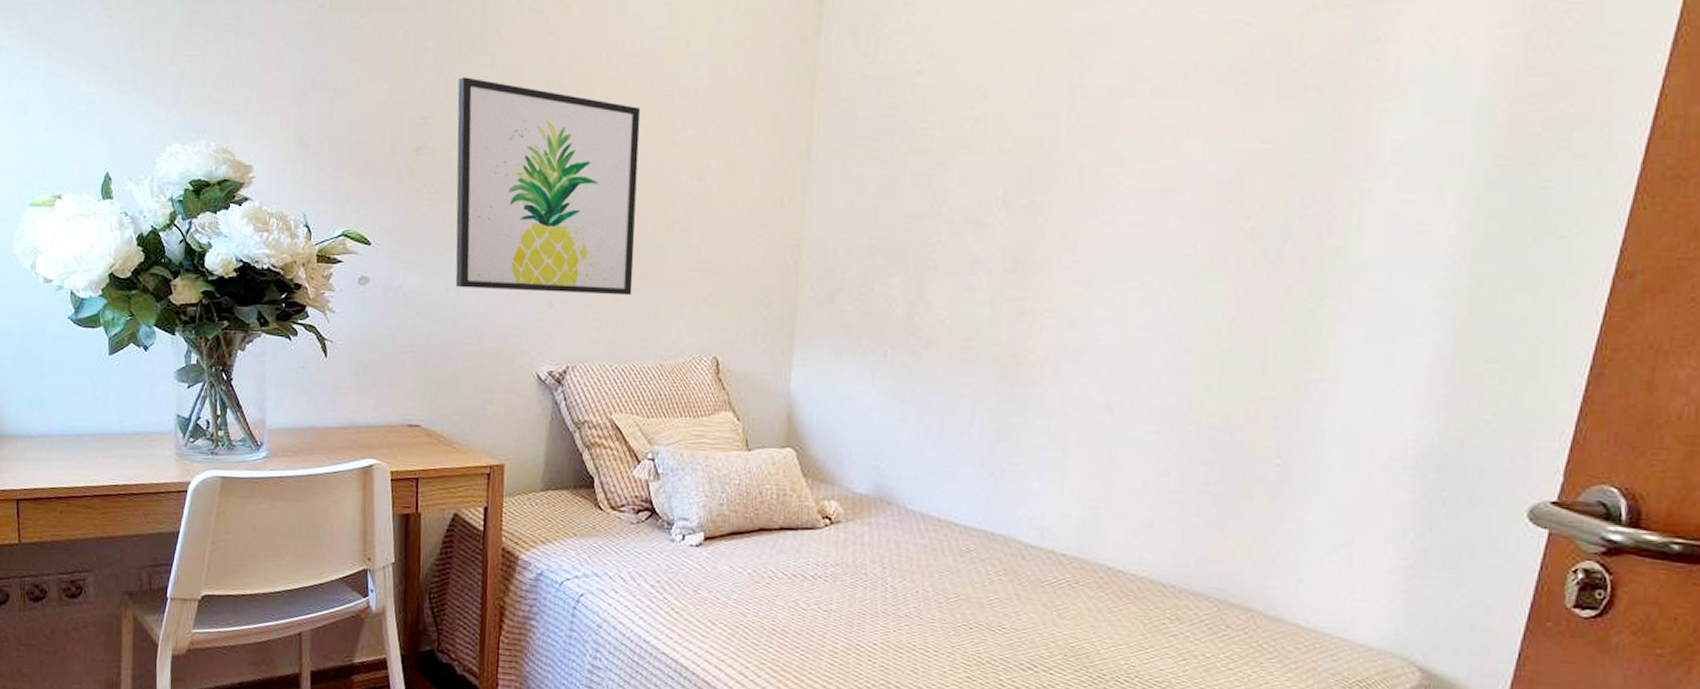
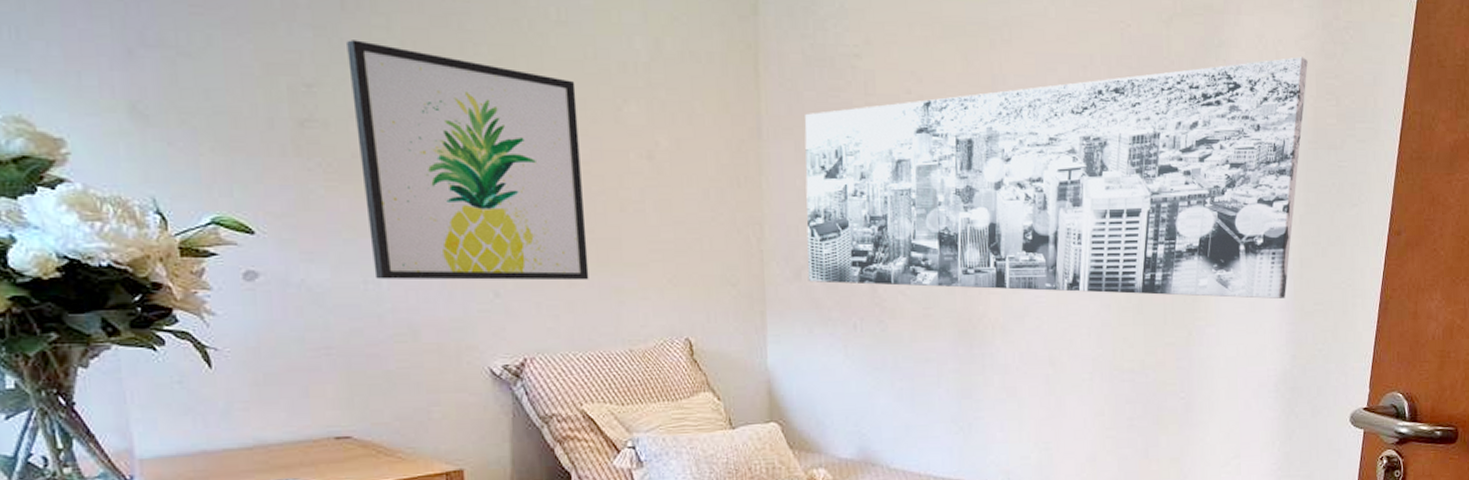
wall art: none [841,50,1504,352] -> present [804,57,1308,299]

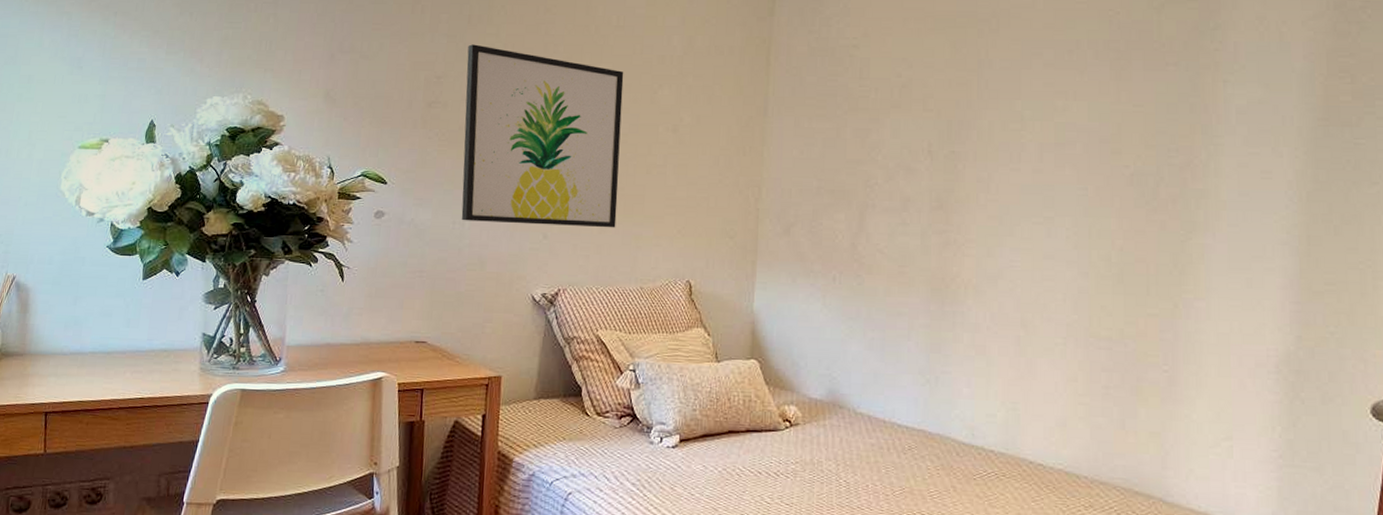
wall art: present [804,57,1308,299] -> none [796,36,1317,276]

